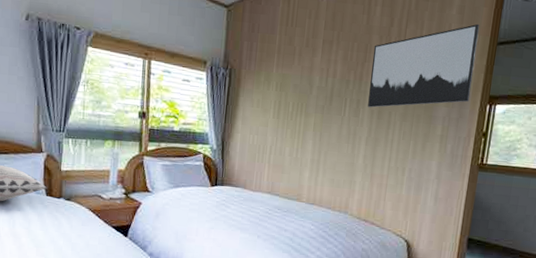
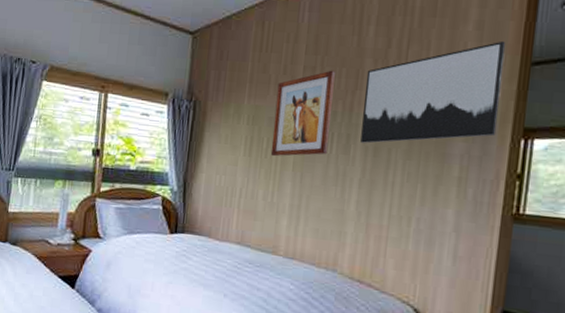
wall art: none [295,44,349,119] -> present [270,70,335,157]

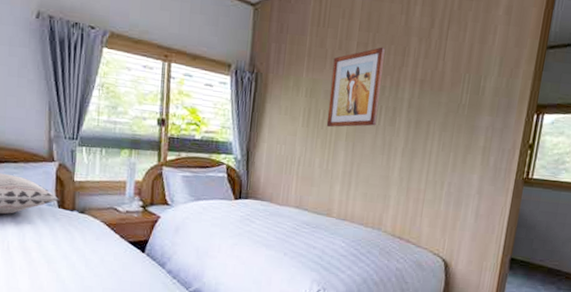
wall art: present [360,40,506,143] -> none [405,25,529,116]

